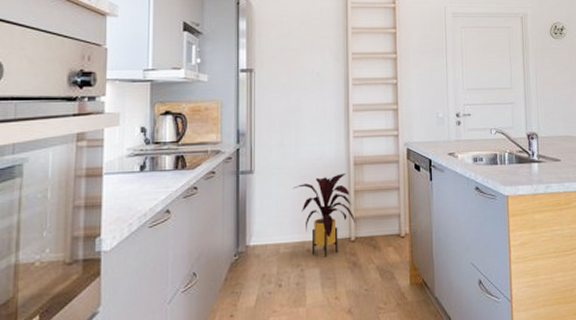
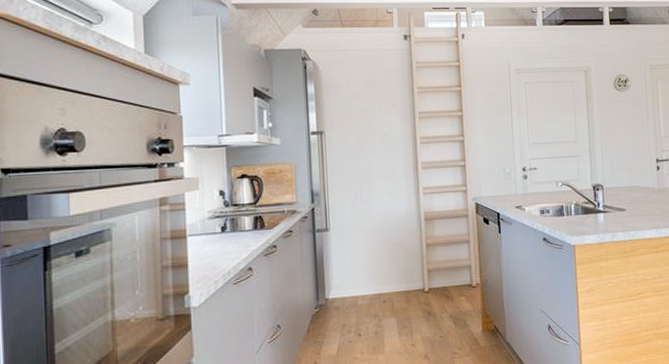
house plant: present [292,173,356,257] -> none [366,228,429,308]

